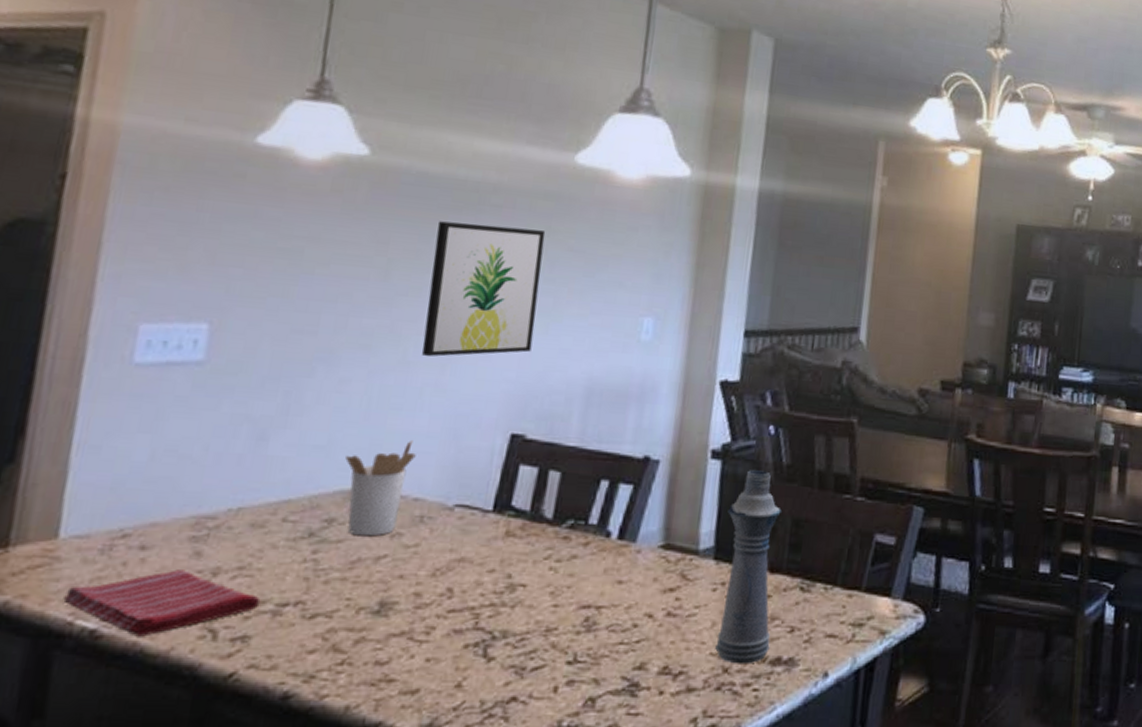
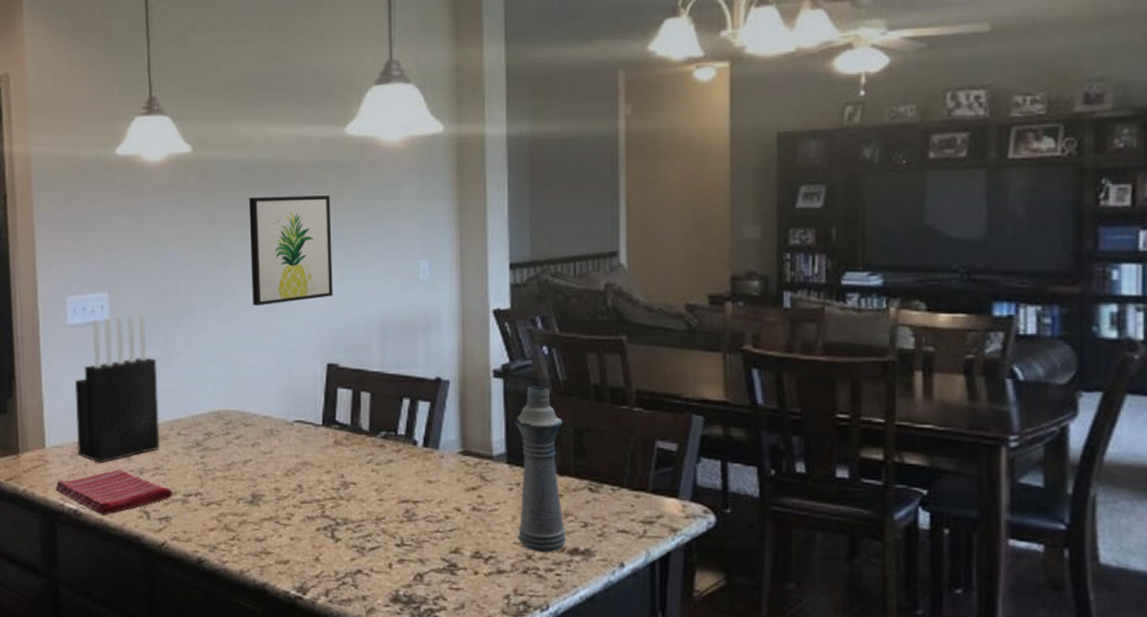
knife block: none [113,355,268,562] -> present [74,313,160,464]
utensil holder: present [345,441,416,537] -> none [212,372,260,446]

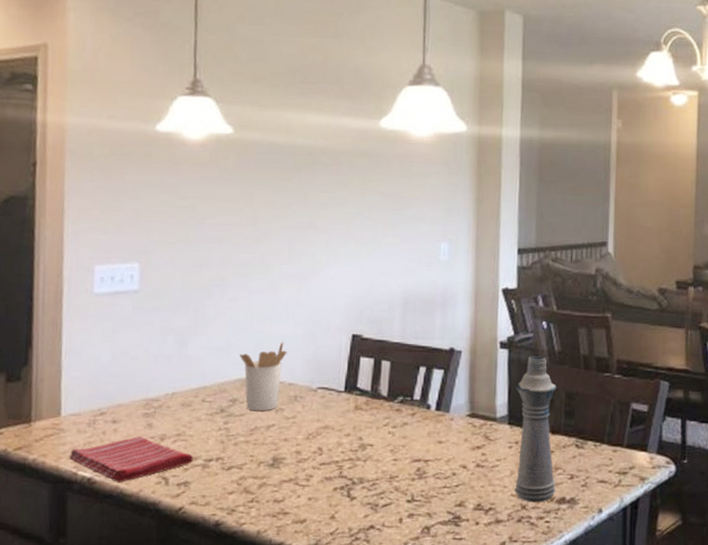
knife block: present [74,313,160,464] -> none [95,284,186,431]
utensil holder: none [212,372,260,446] -> present [240,342,287,411]
wall art: present [248,196,333,307] -> none [283,179,363,280]

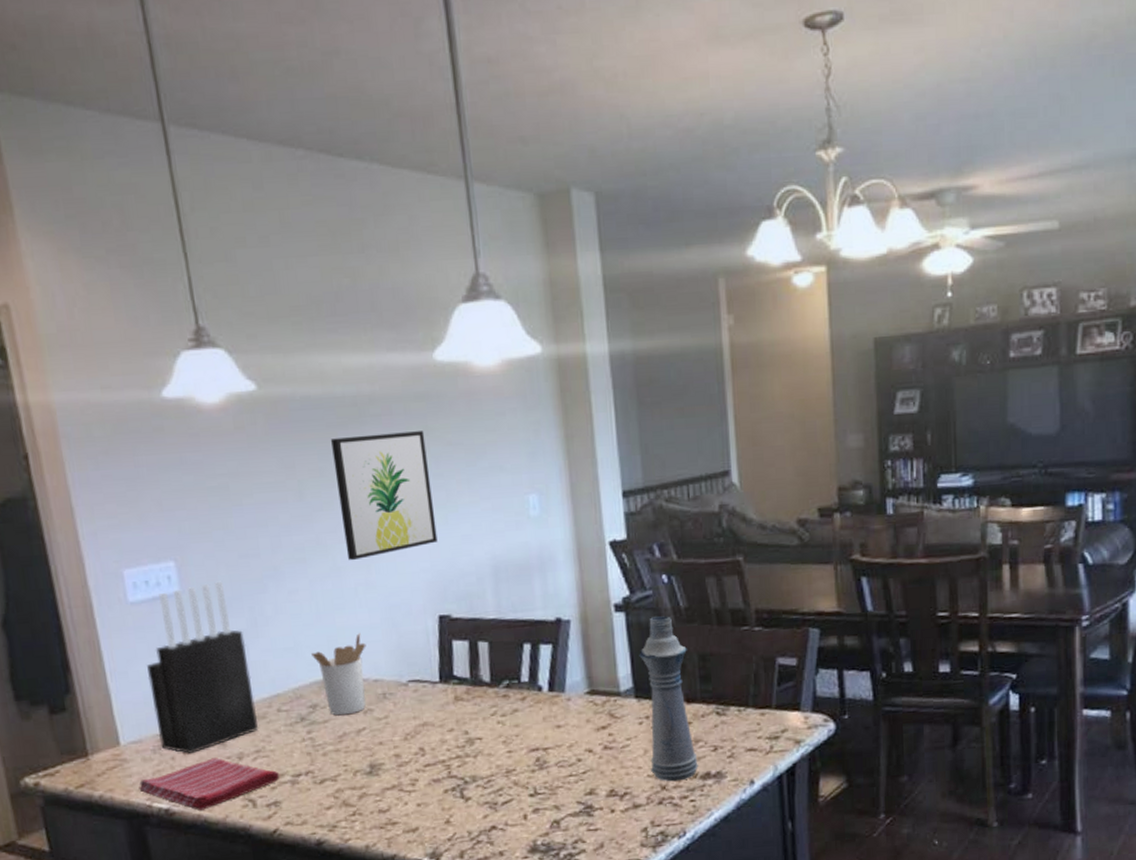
knife block: none [95,284,186,431] -> present [147,581,259,755]
wall art: none [283,179,363,280] -> present [330,431,438,561]

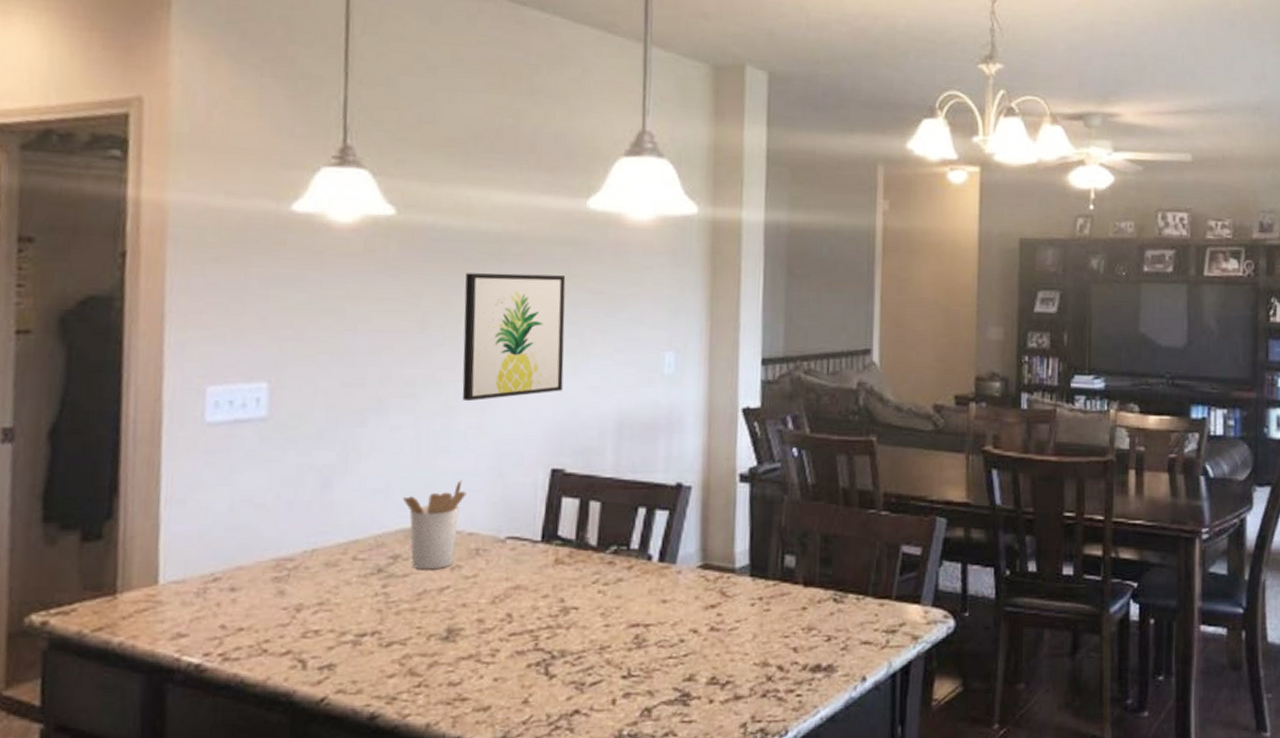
dish towel: present [139,757,280,811] -> none [169,607,341,669]
knife block: present [147,581,259,755] -> none [206,409,331,602]
bottle: present [639,616,698,782] -> none [758,491,810,672]

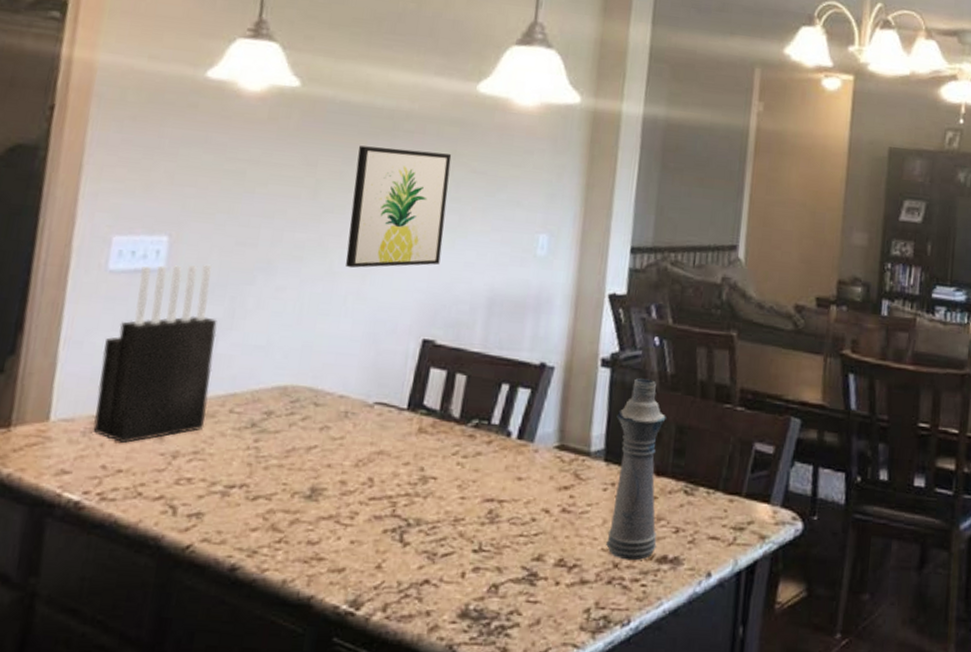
knife block: none [206,409,331,602] -> present [93,264,217,444]
utensil holder: present [403,480,466,570] -> none [281,343,341,429]
bottle: none [758,491,810,672] -> present [606,378,666,561]

